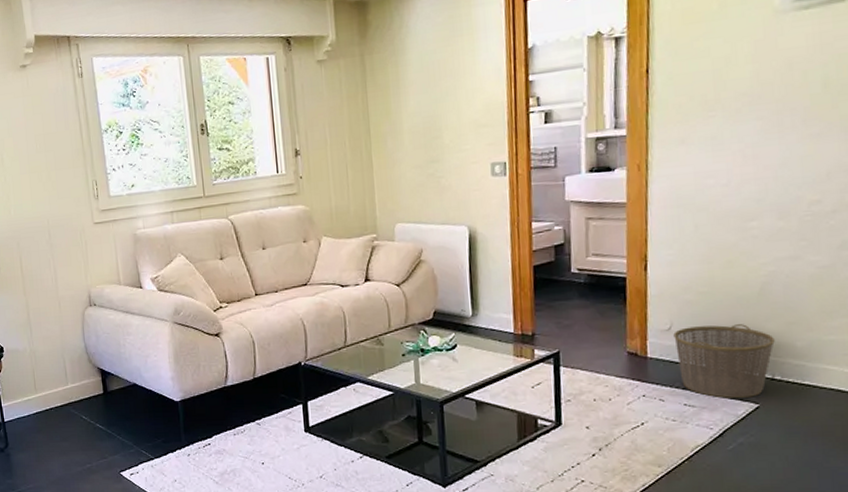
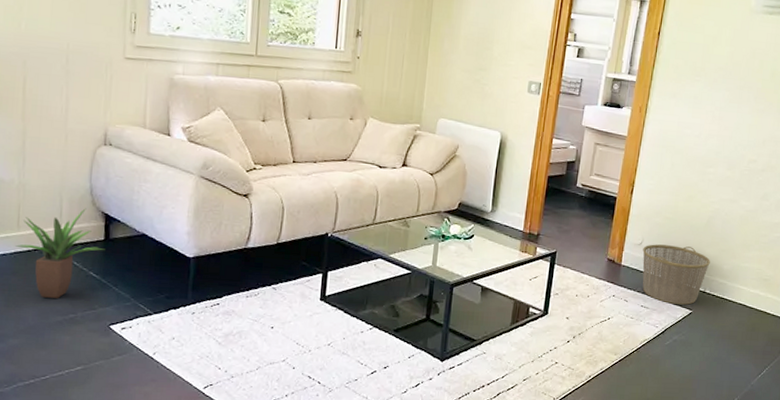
potted plant: none [36,366,106,451] -> present [16,208,106,298]

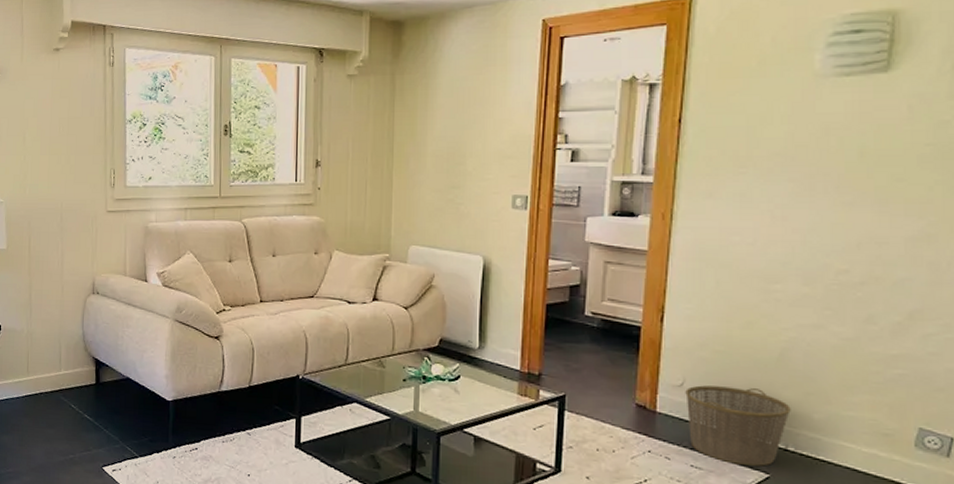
potted plant: present [16,208,106,298] -> none [26,354,97,439]

